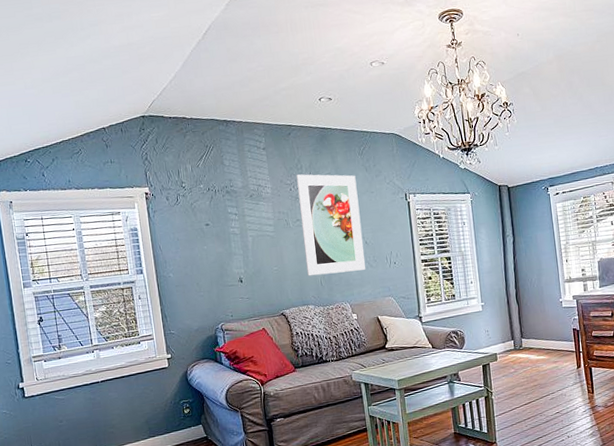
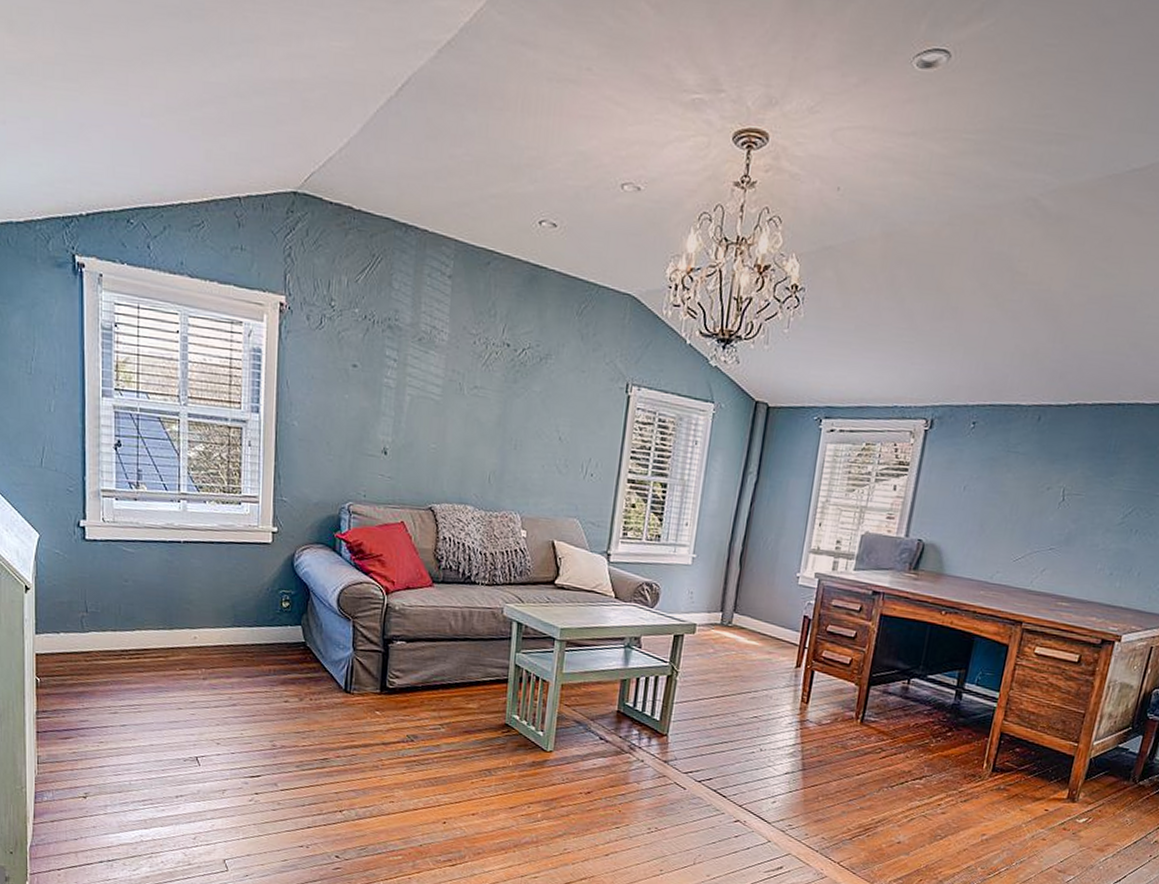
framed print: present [297,174,365,276] -> none [473,324,565,475]

